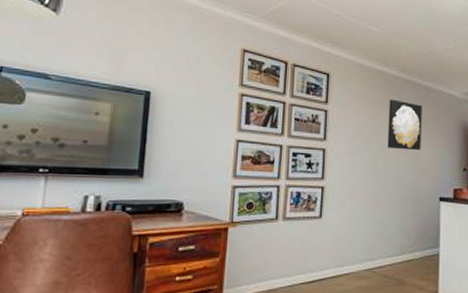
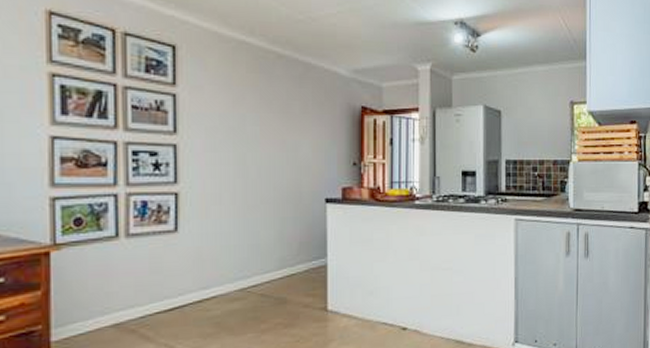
wall art: present [387,99,422,151] -> none [258,79,301,143]

